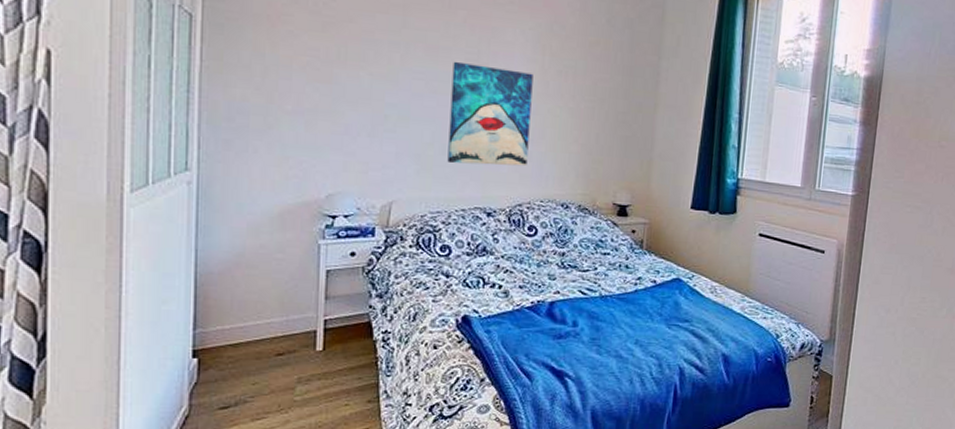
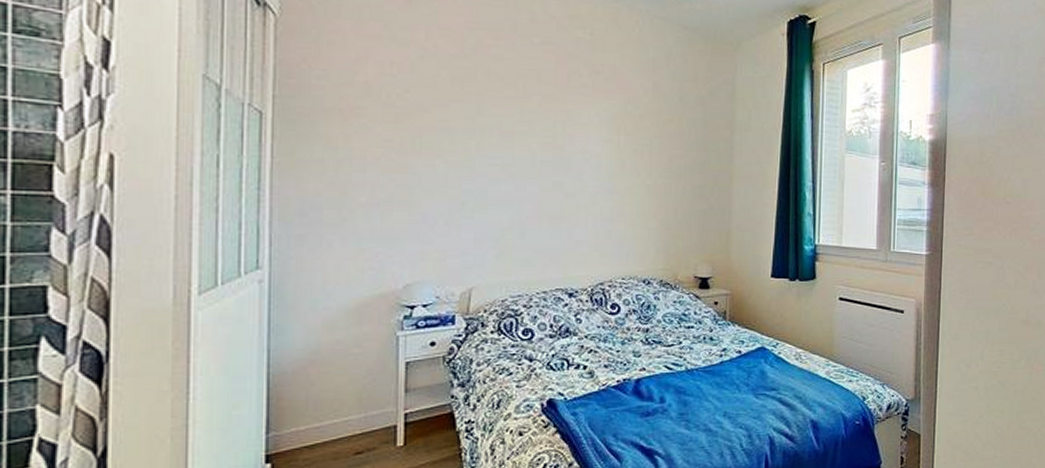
wall art: present [447,61,534,166] -> none [527,145,610,246]

